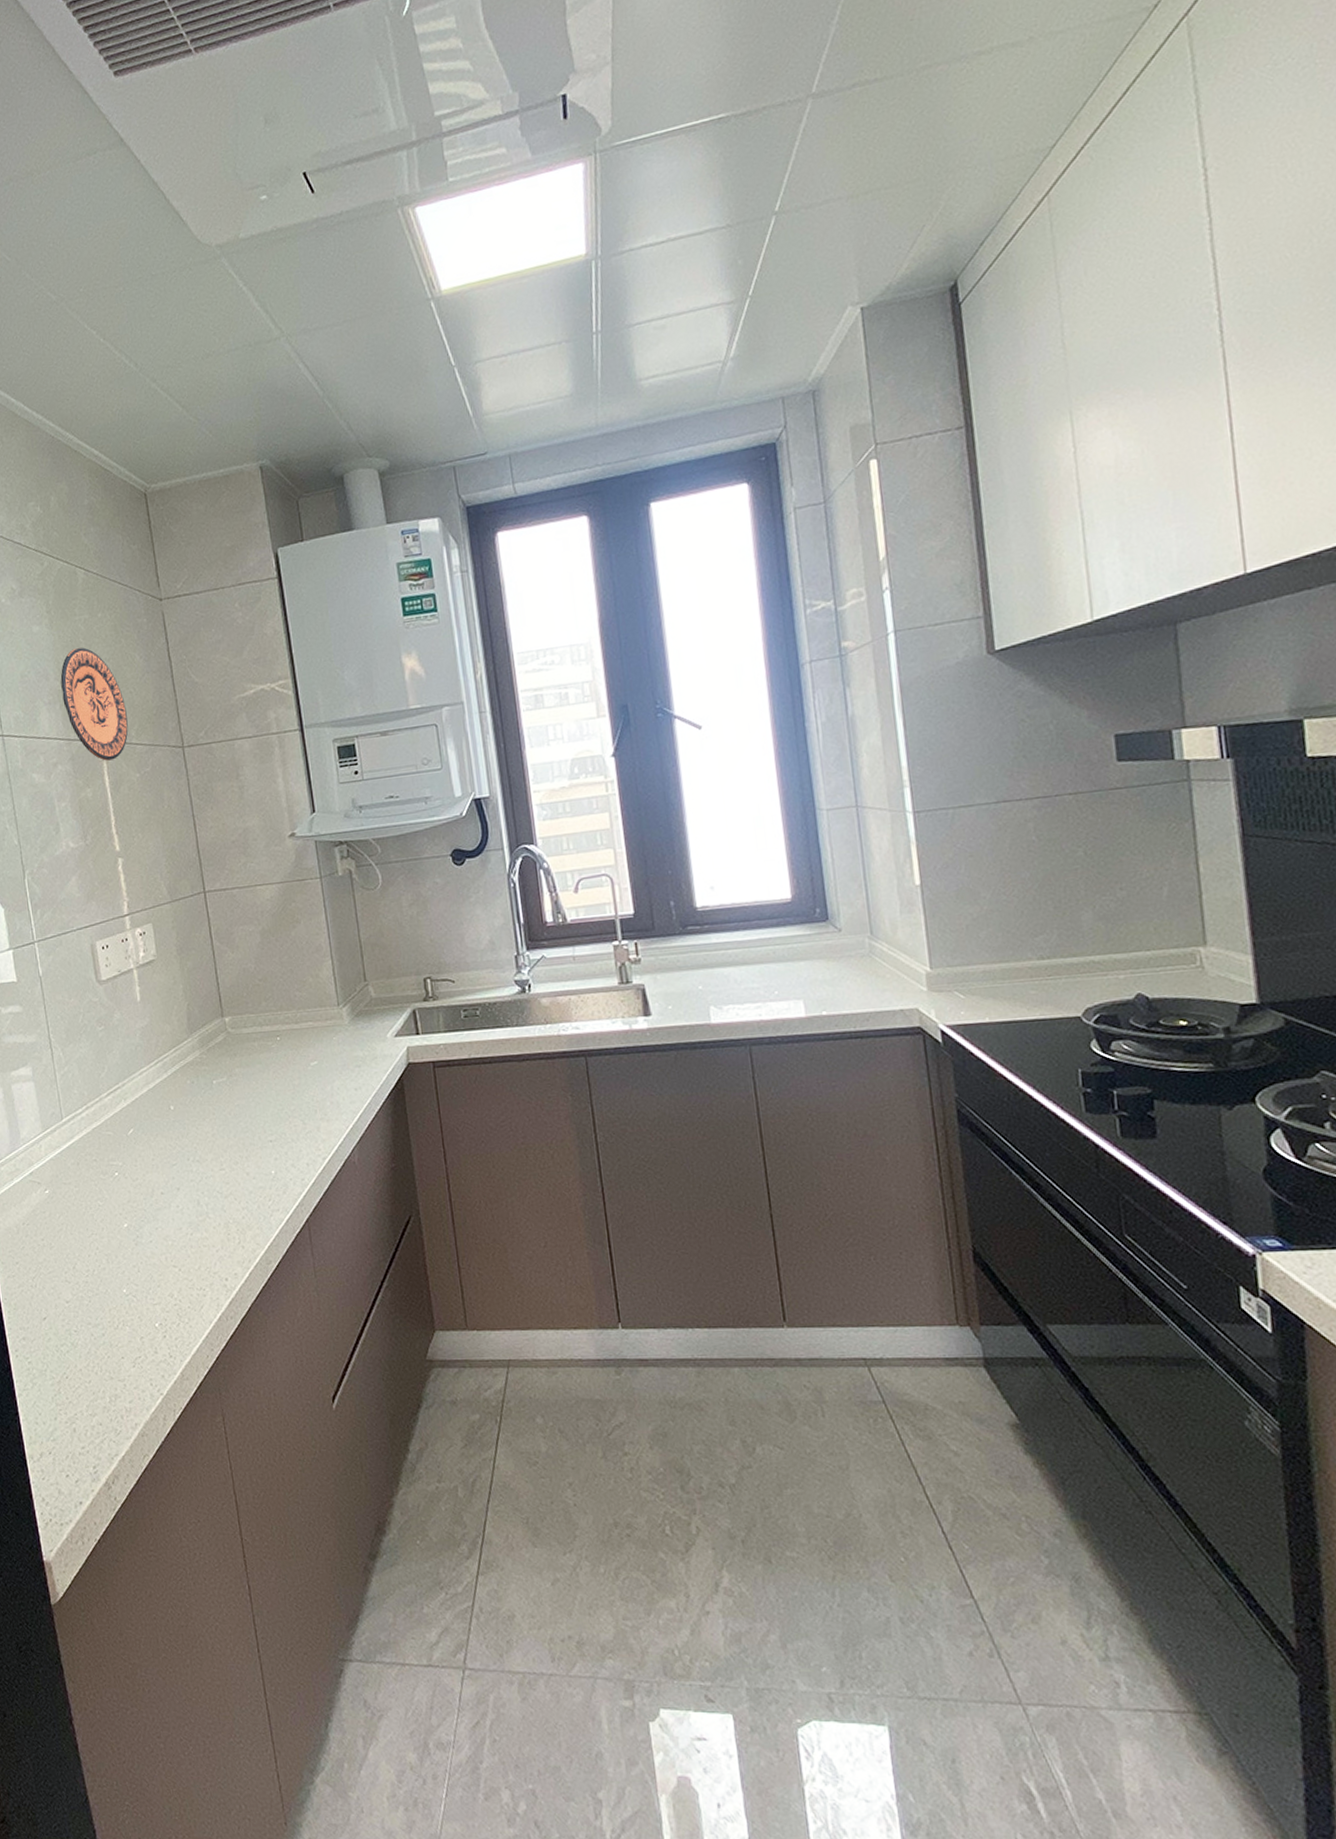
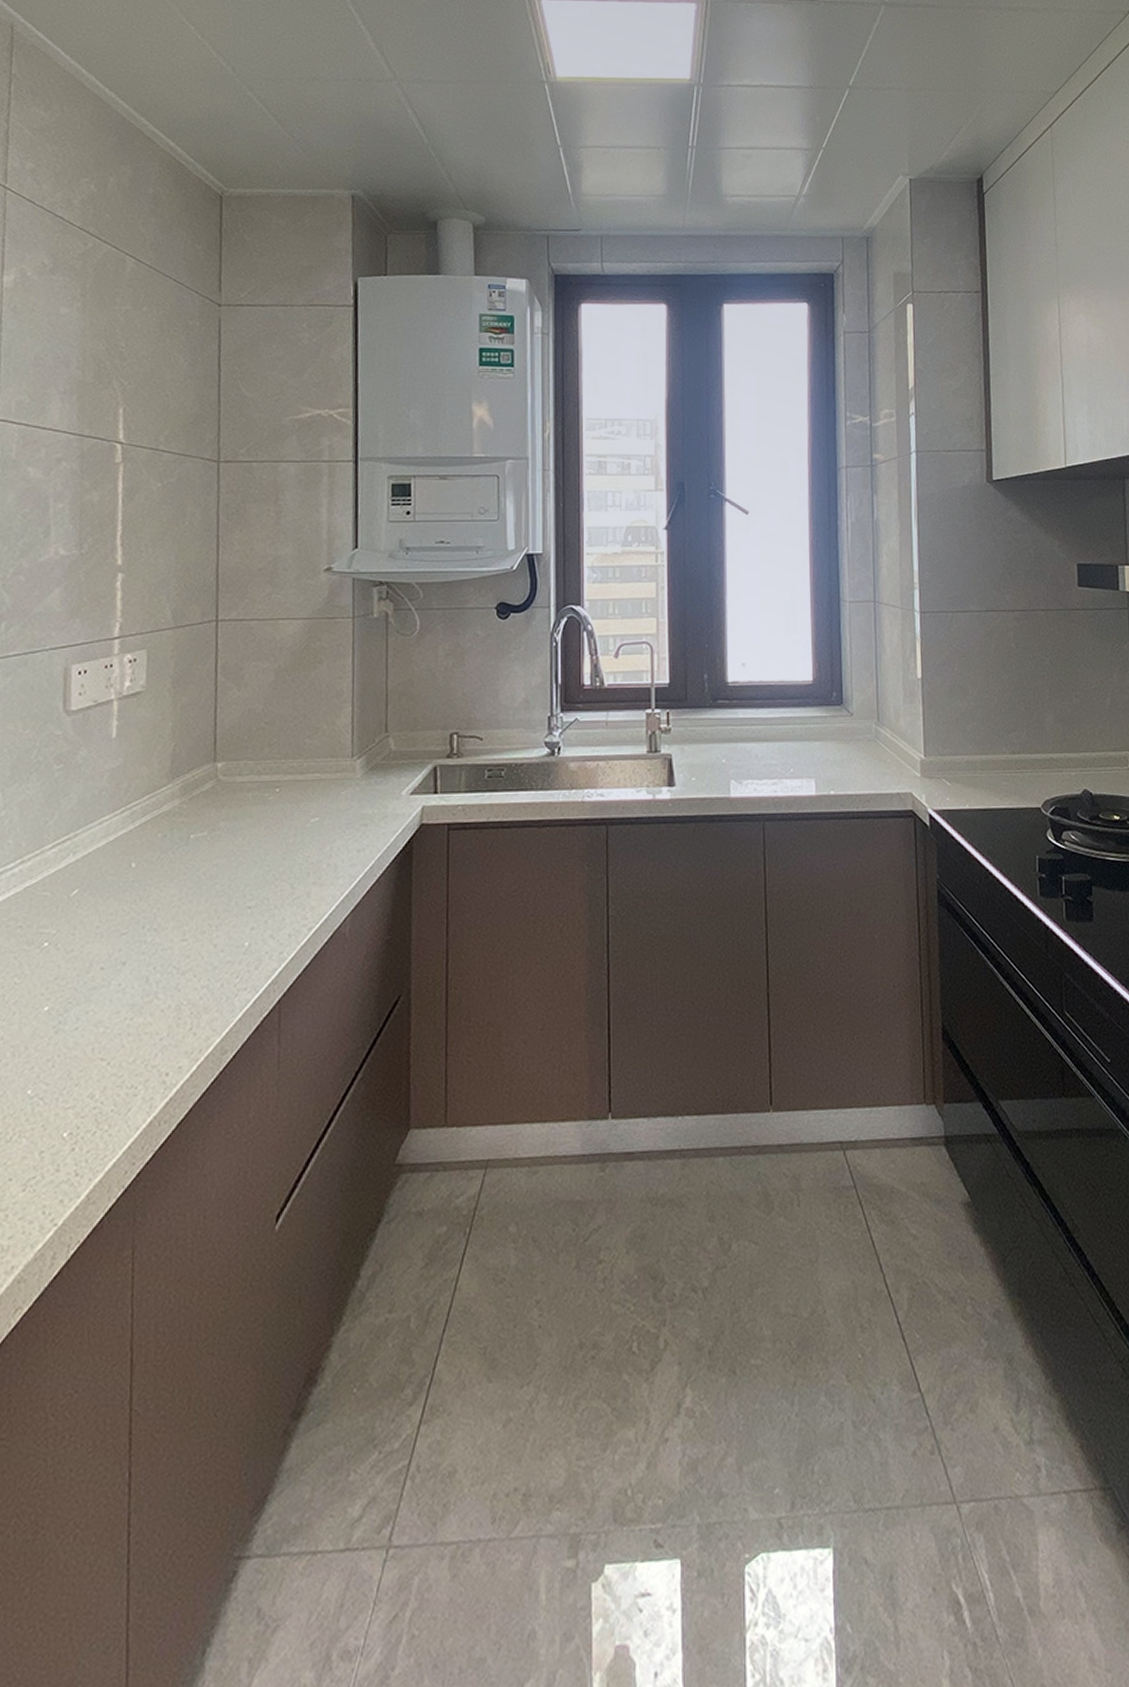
decorative plate: present [60,647,129,761] -> none [82,339,159,464]

